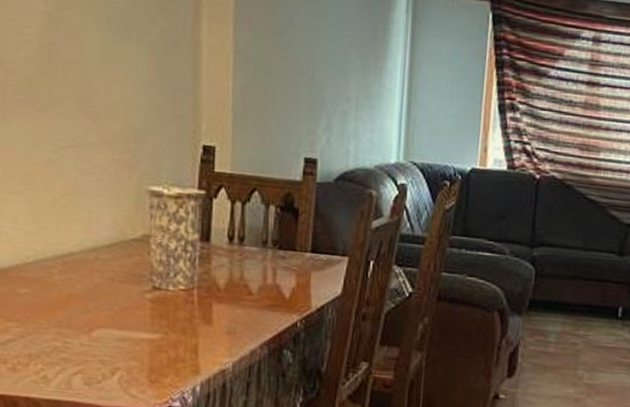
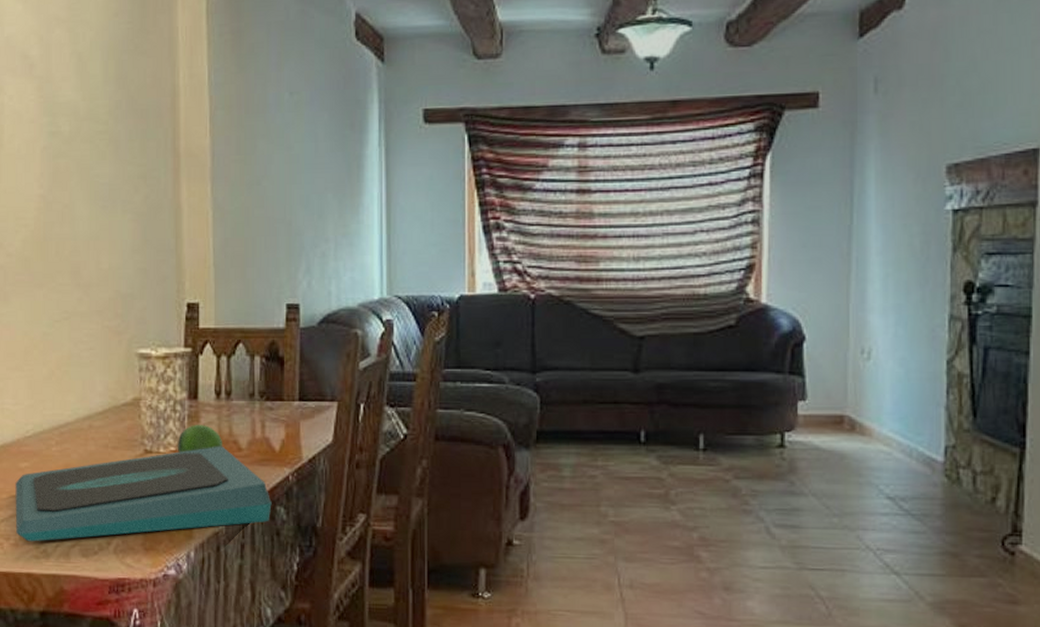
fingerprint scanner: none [13,288,279,367] -> present [15,446,272,542]
fruit: none [186,266,234,292] -> present [177,424,223,453]

